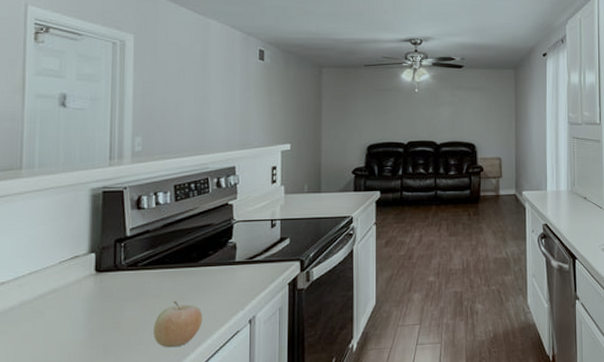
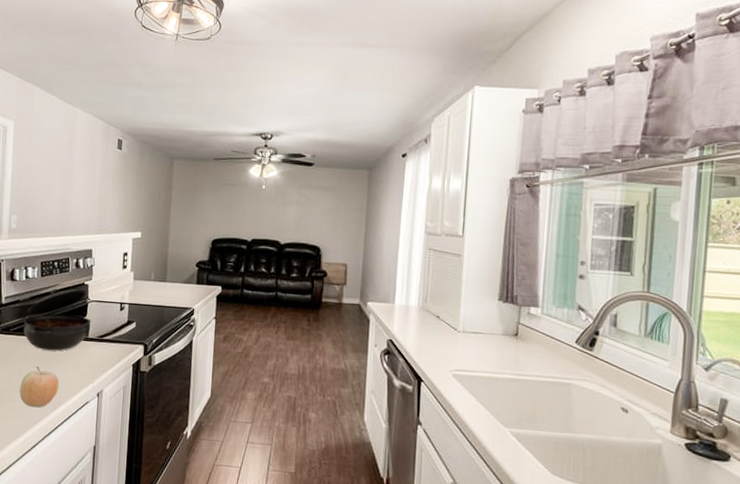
cooking pot: none [154,209,238,282] -> present [23,289,91,351]

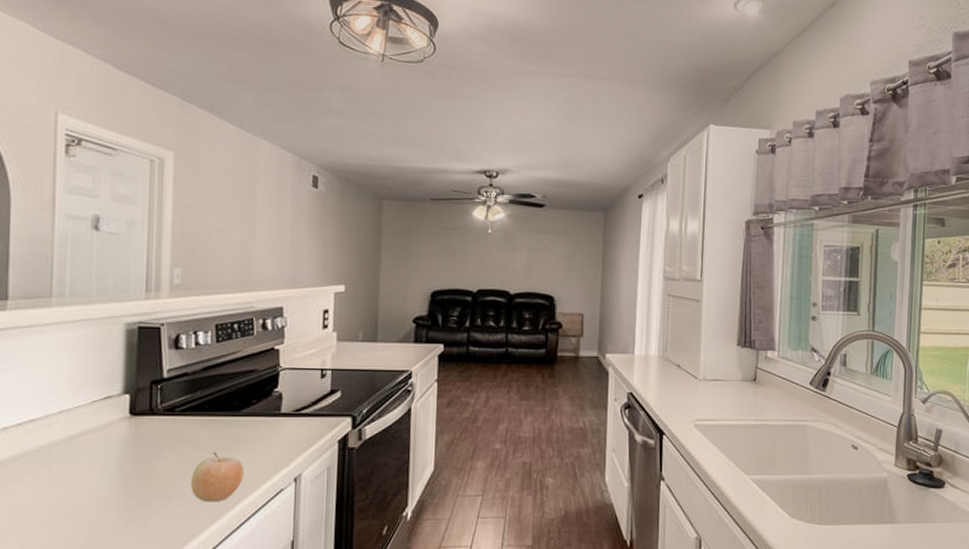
cooking pot: present [23,289,91,351] -> none [193,355,284,432]

